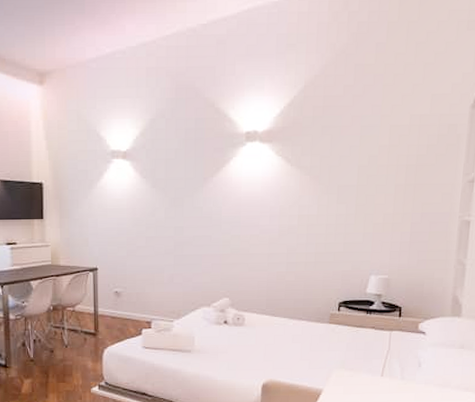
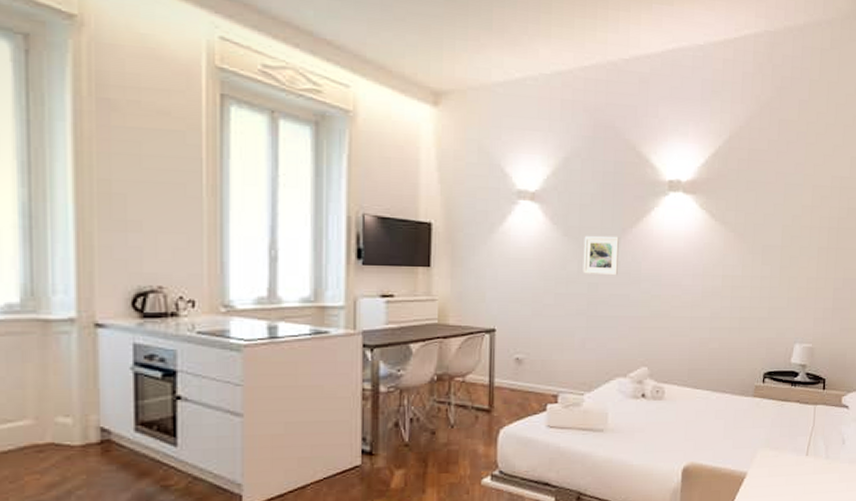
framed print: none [169,185,202,220] -> present [583,235,620,276]

